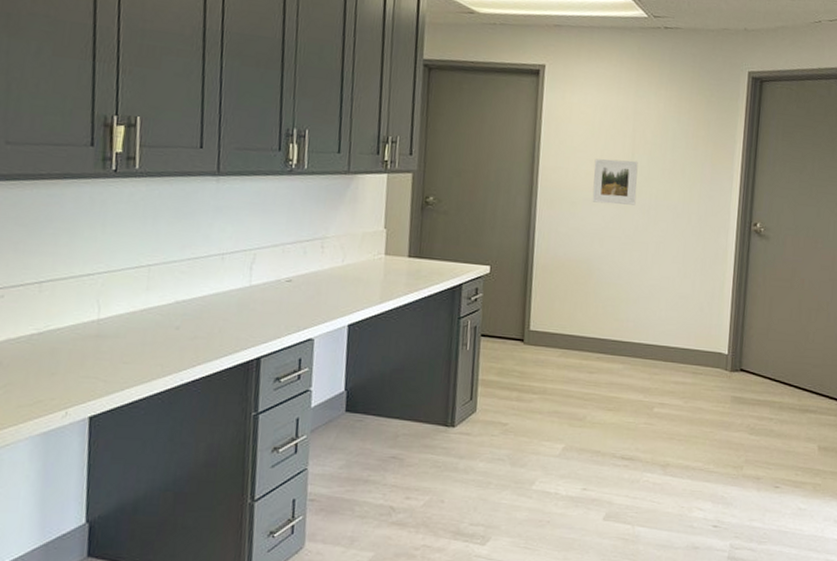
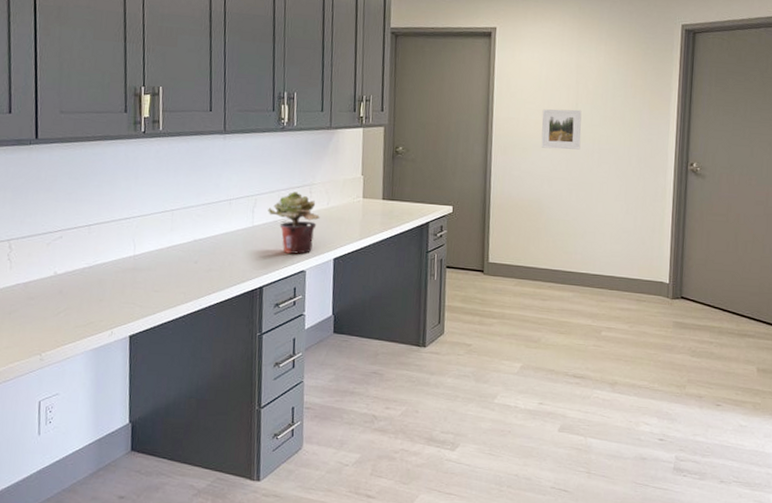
potted plant: none [269,246,333,320] -> present [268,192,320,254]

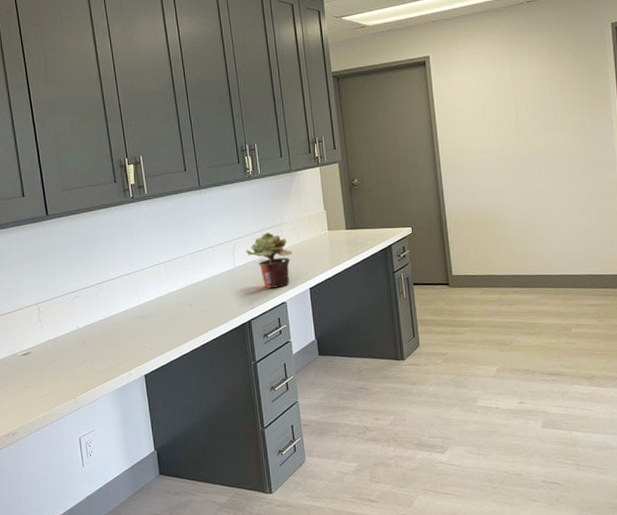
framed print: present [541,109,582,150] -> none [484,120,526,162]

